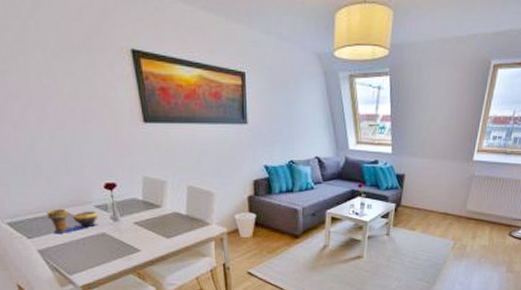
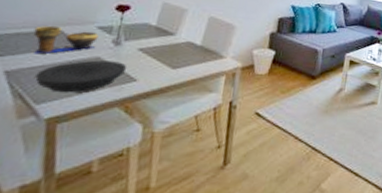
plate: none [61,235,130,265] -> present [35,60,127,93]

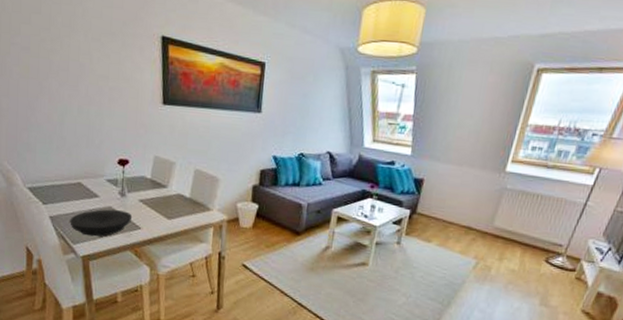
decorative bowl: present [33,25,99,54] -> none [63,178,108,203]

